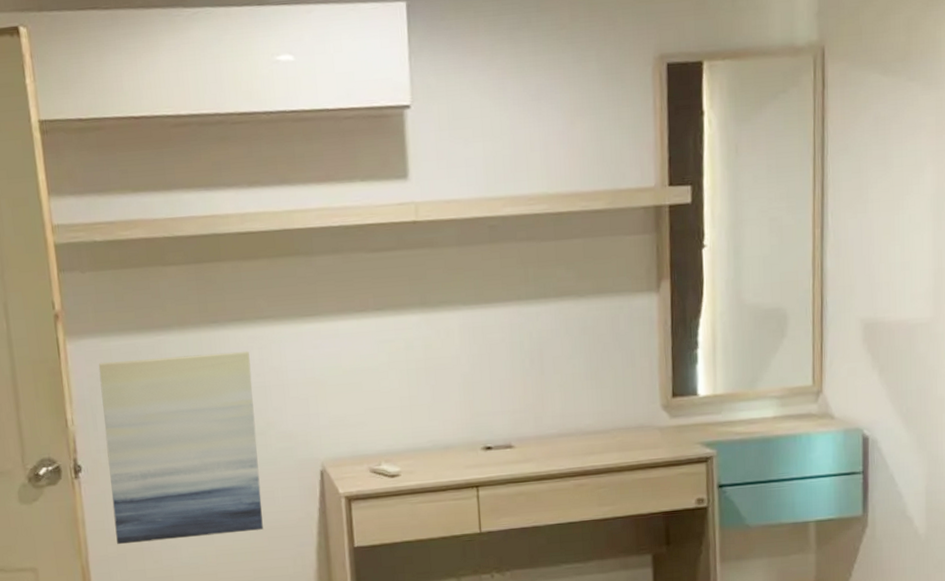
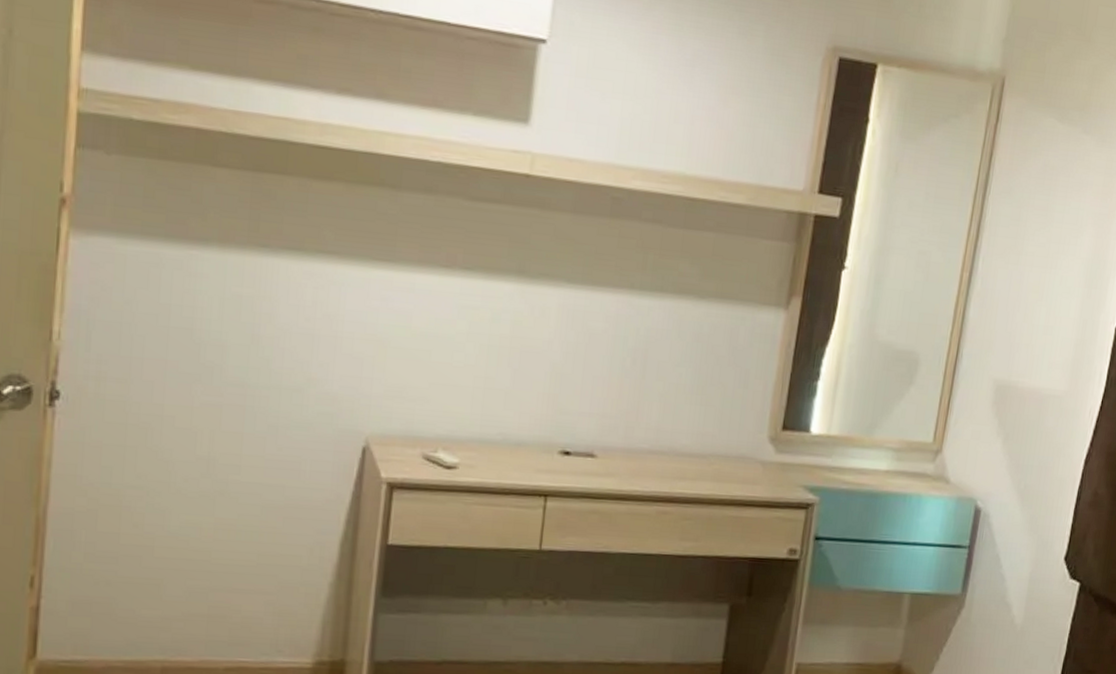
wall art: present [98,351,263,545] -> none [89,268,301,507]

